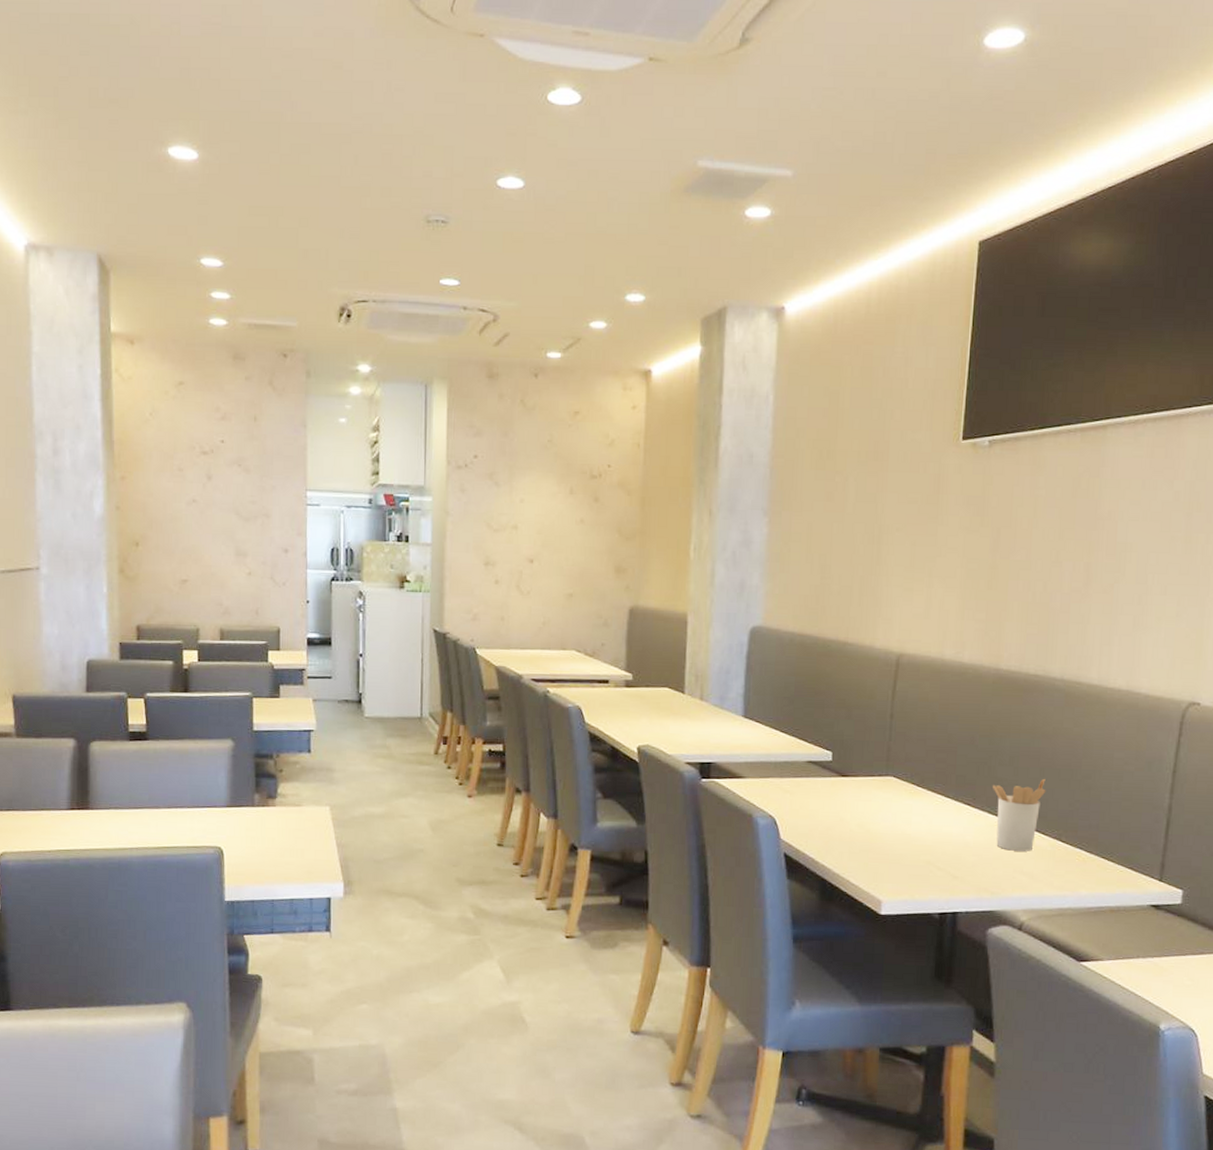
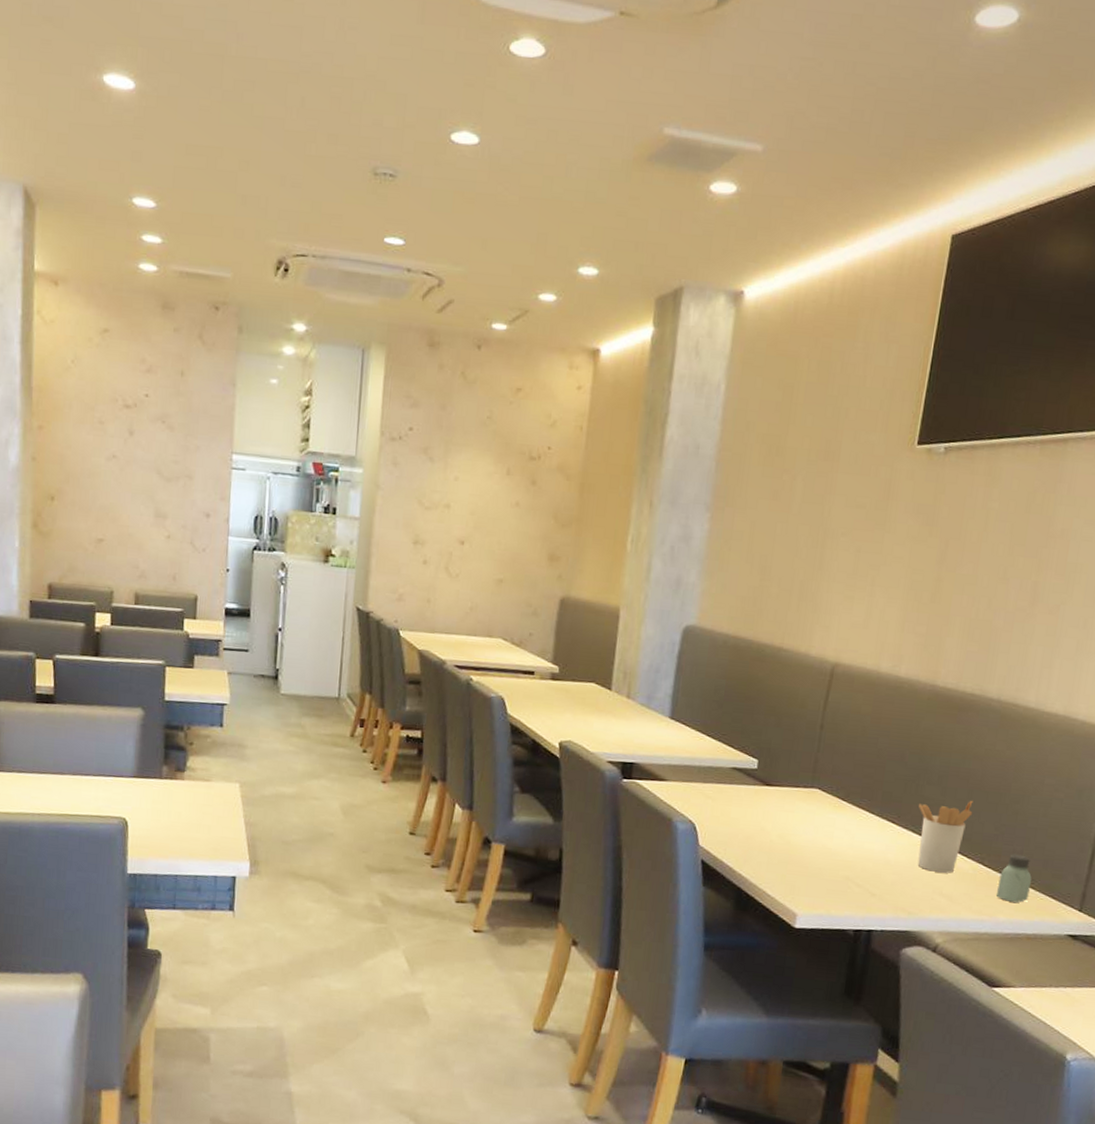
saltshaker: none [1075,828,1110,877] -> present [995,854,1032,904]

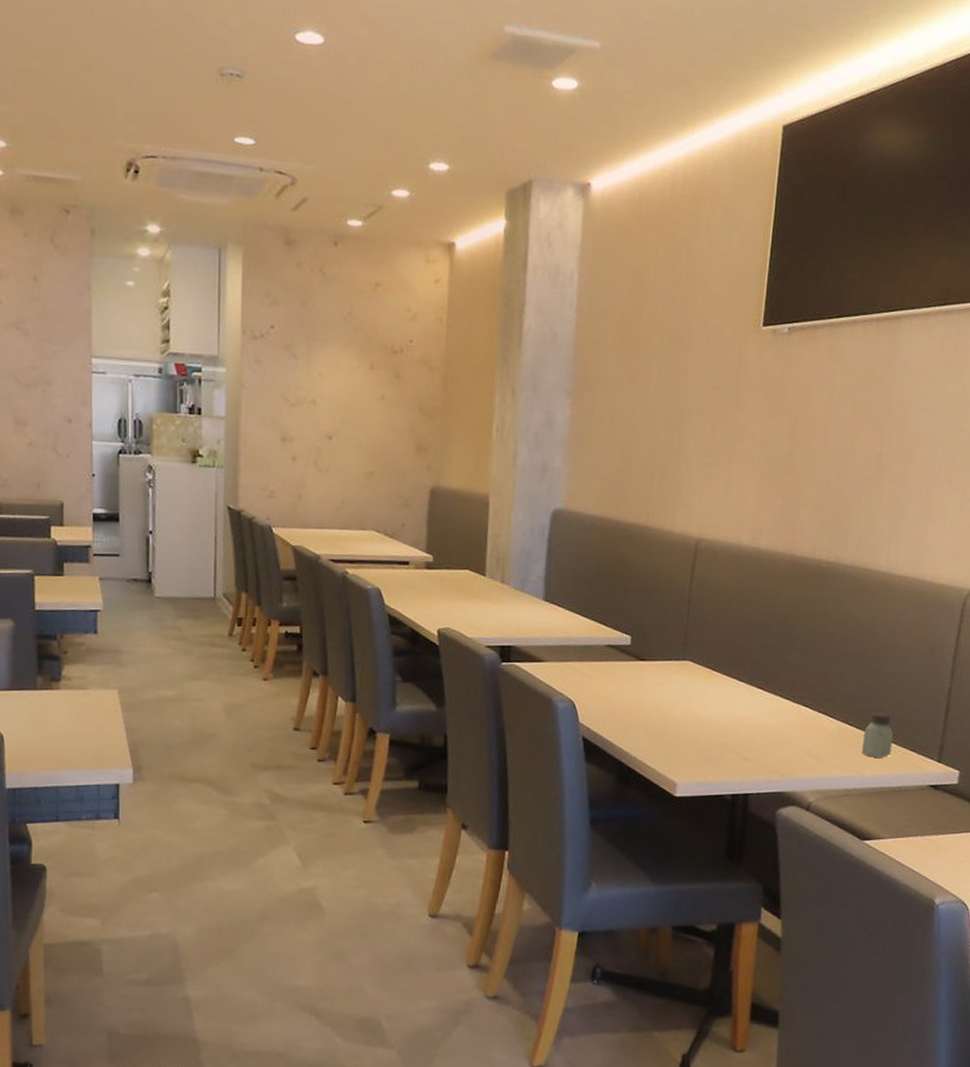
utensil holder: present [917,800,973,873] -> none [785,663,835,734]

